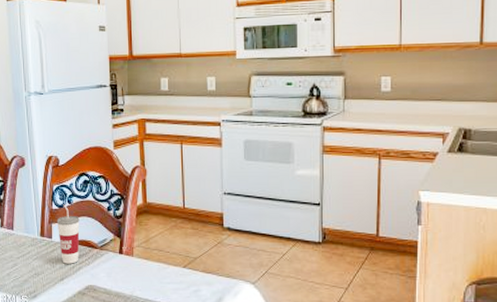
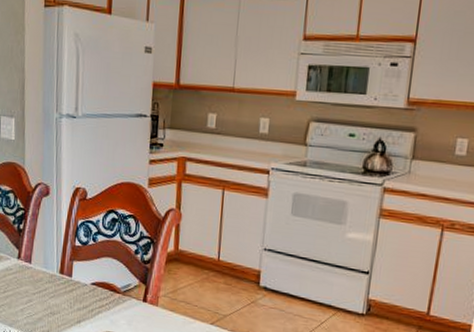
cup: present [56,204,80,264] -> none [78,241,104,307]

